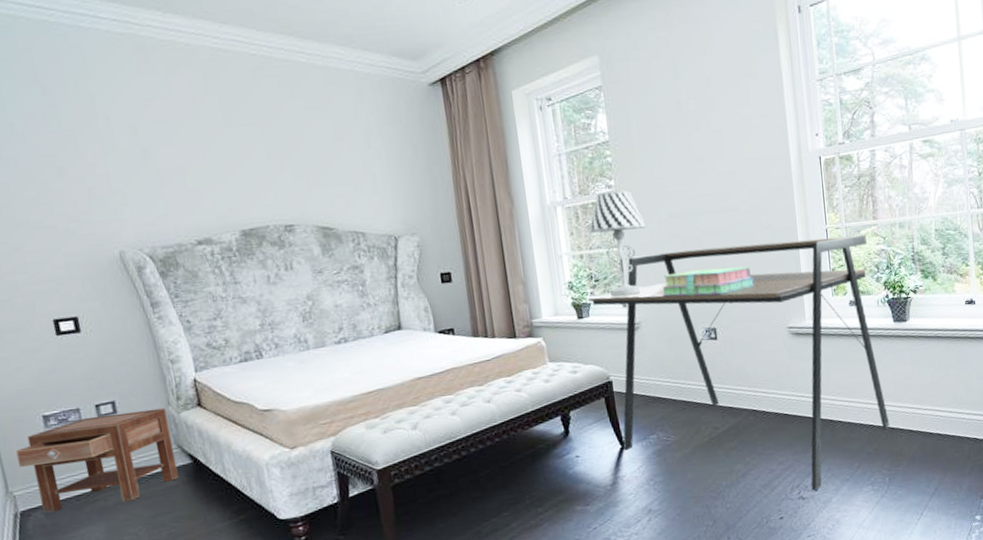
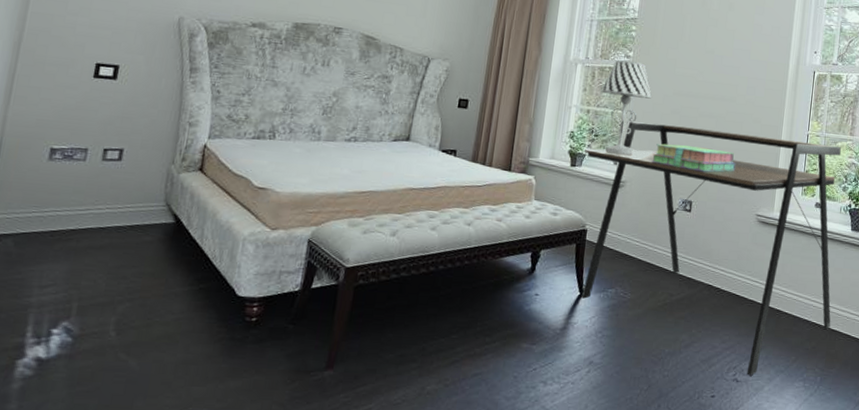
nightstand: present [16,408,179,513] -> none [9,159,168,248]

